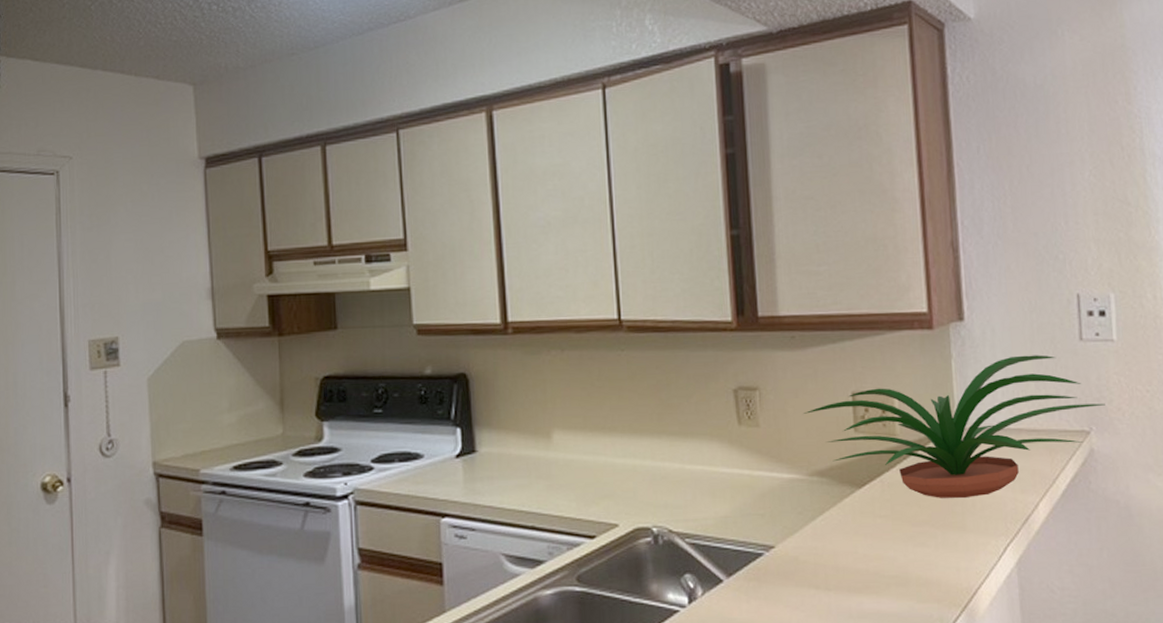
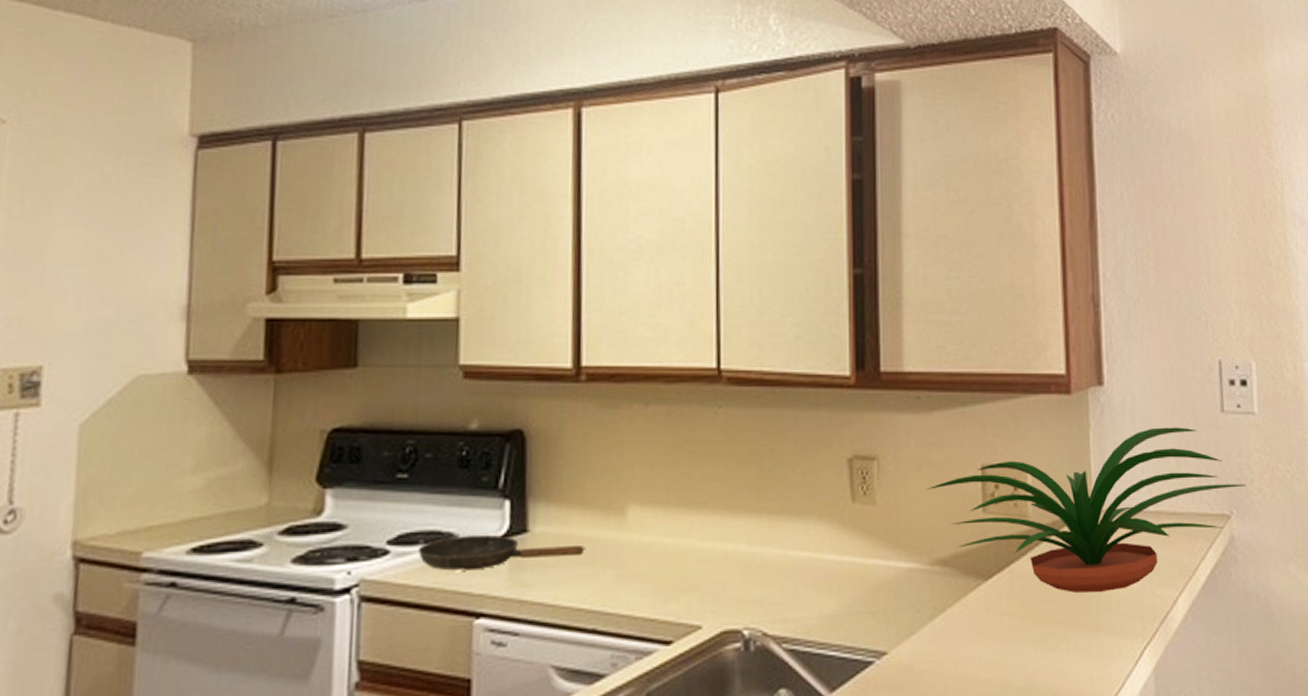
frying pan: none [395,454,523,482] -> present [418,534,587,571]

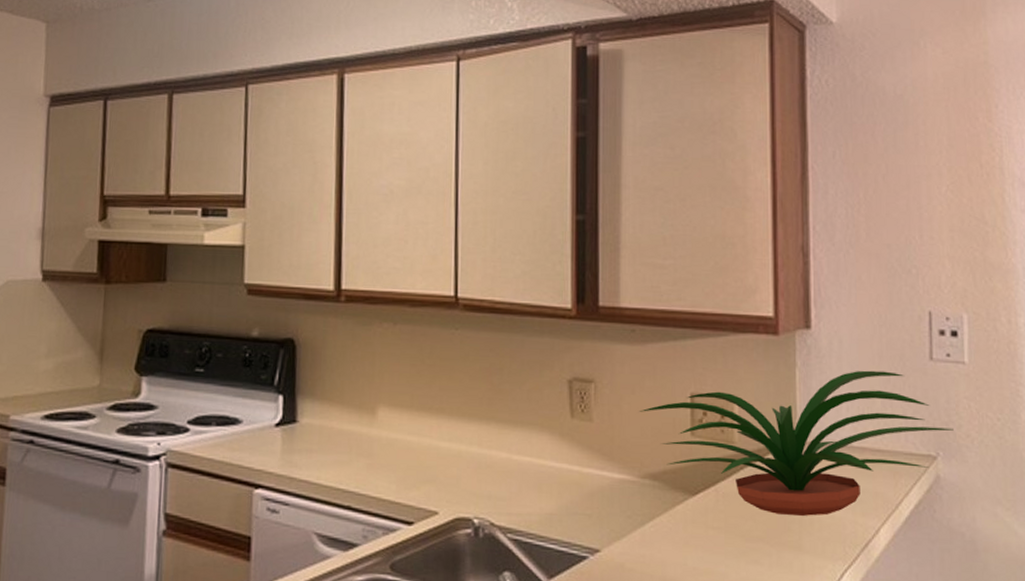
frying pan: present [418,534,587,571] -> none [211,421,344,450]

